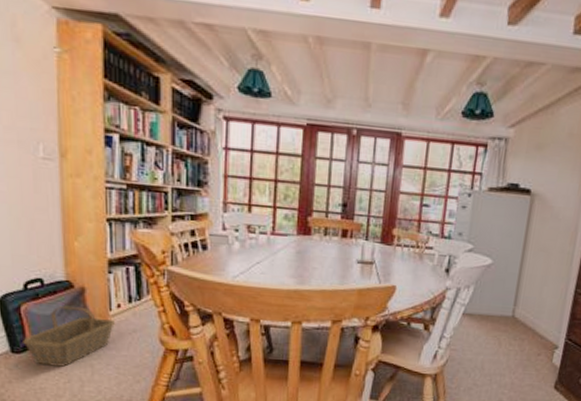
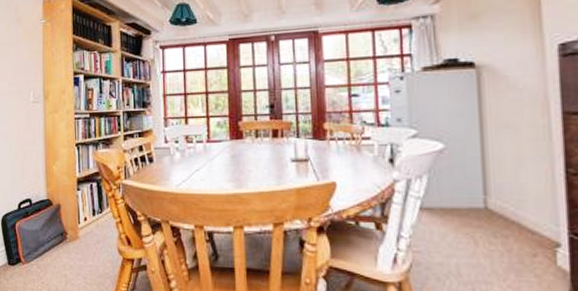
basket: present [23,305,115,368] -> none [16,221,82,278]

